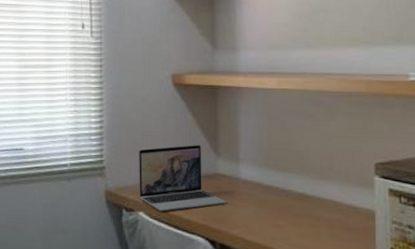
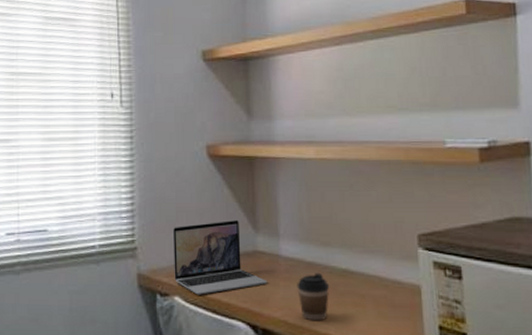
coffee cup: none [254,195,286,240] -> present [297,272,330,321]

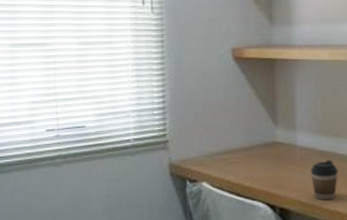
laptop: present [173,219,268,295] -> none [201,114,285,181]

